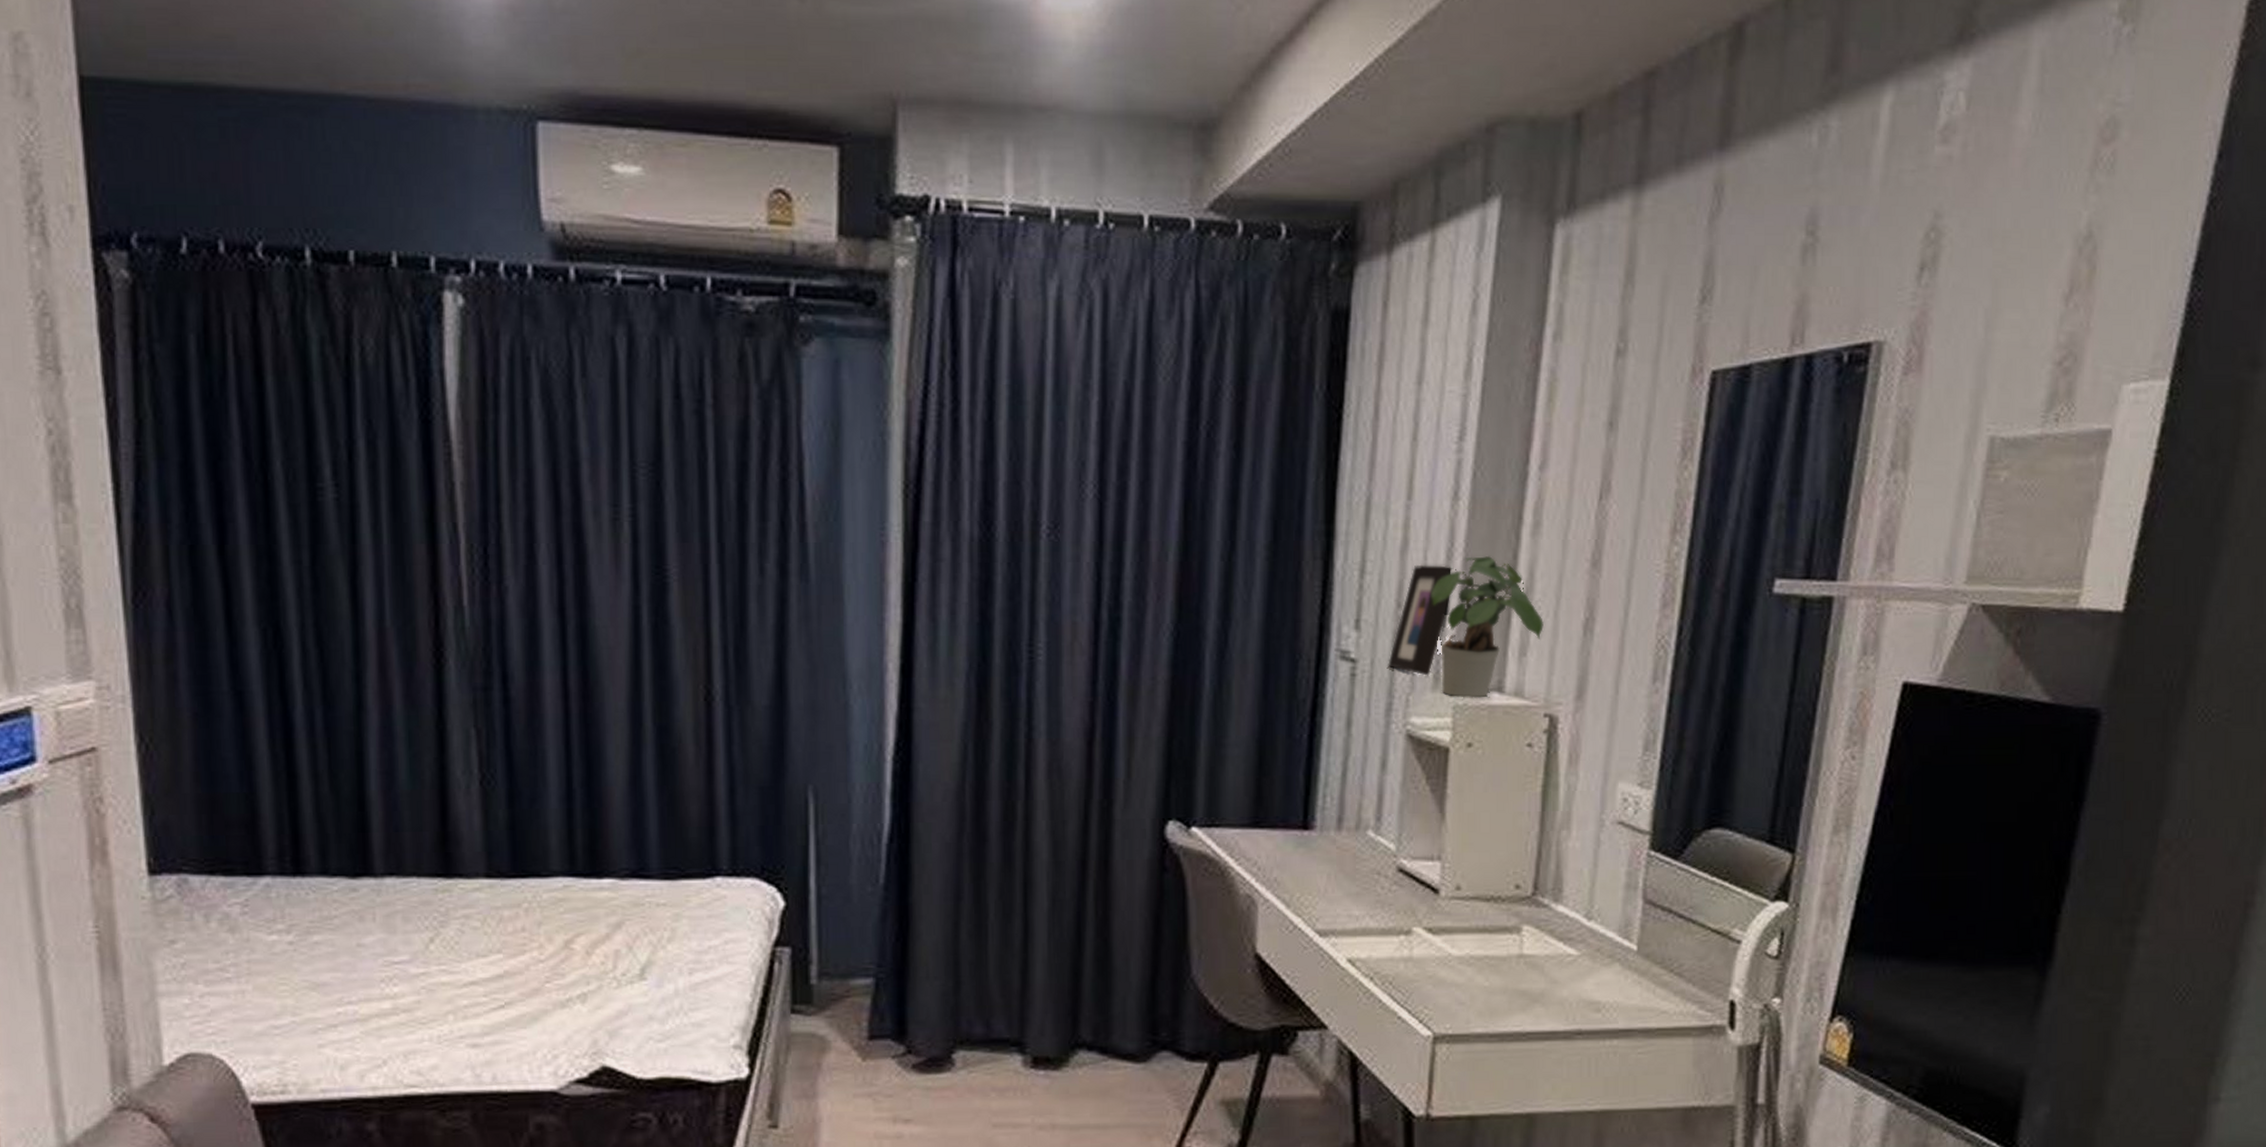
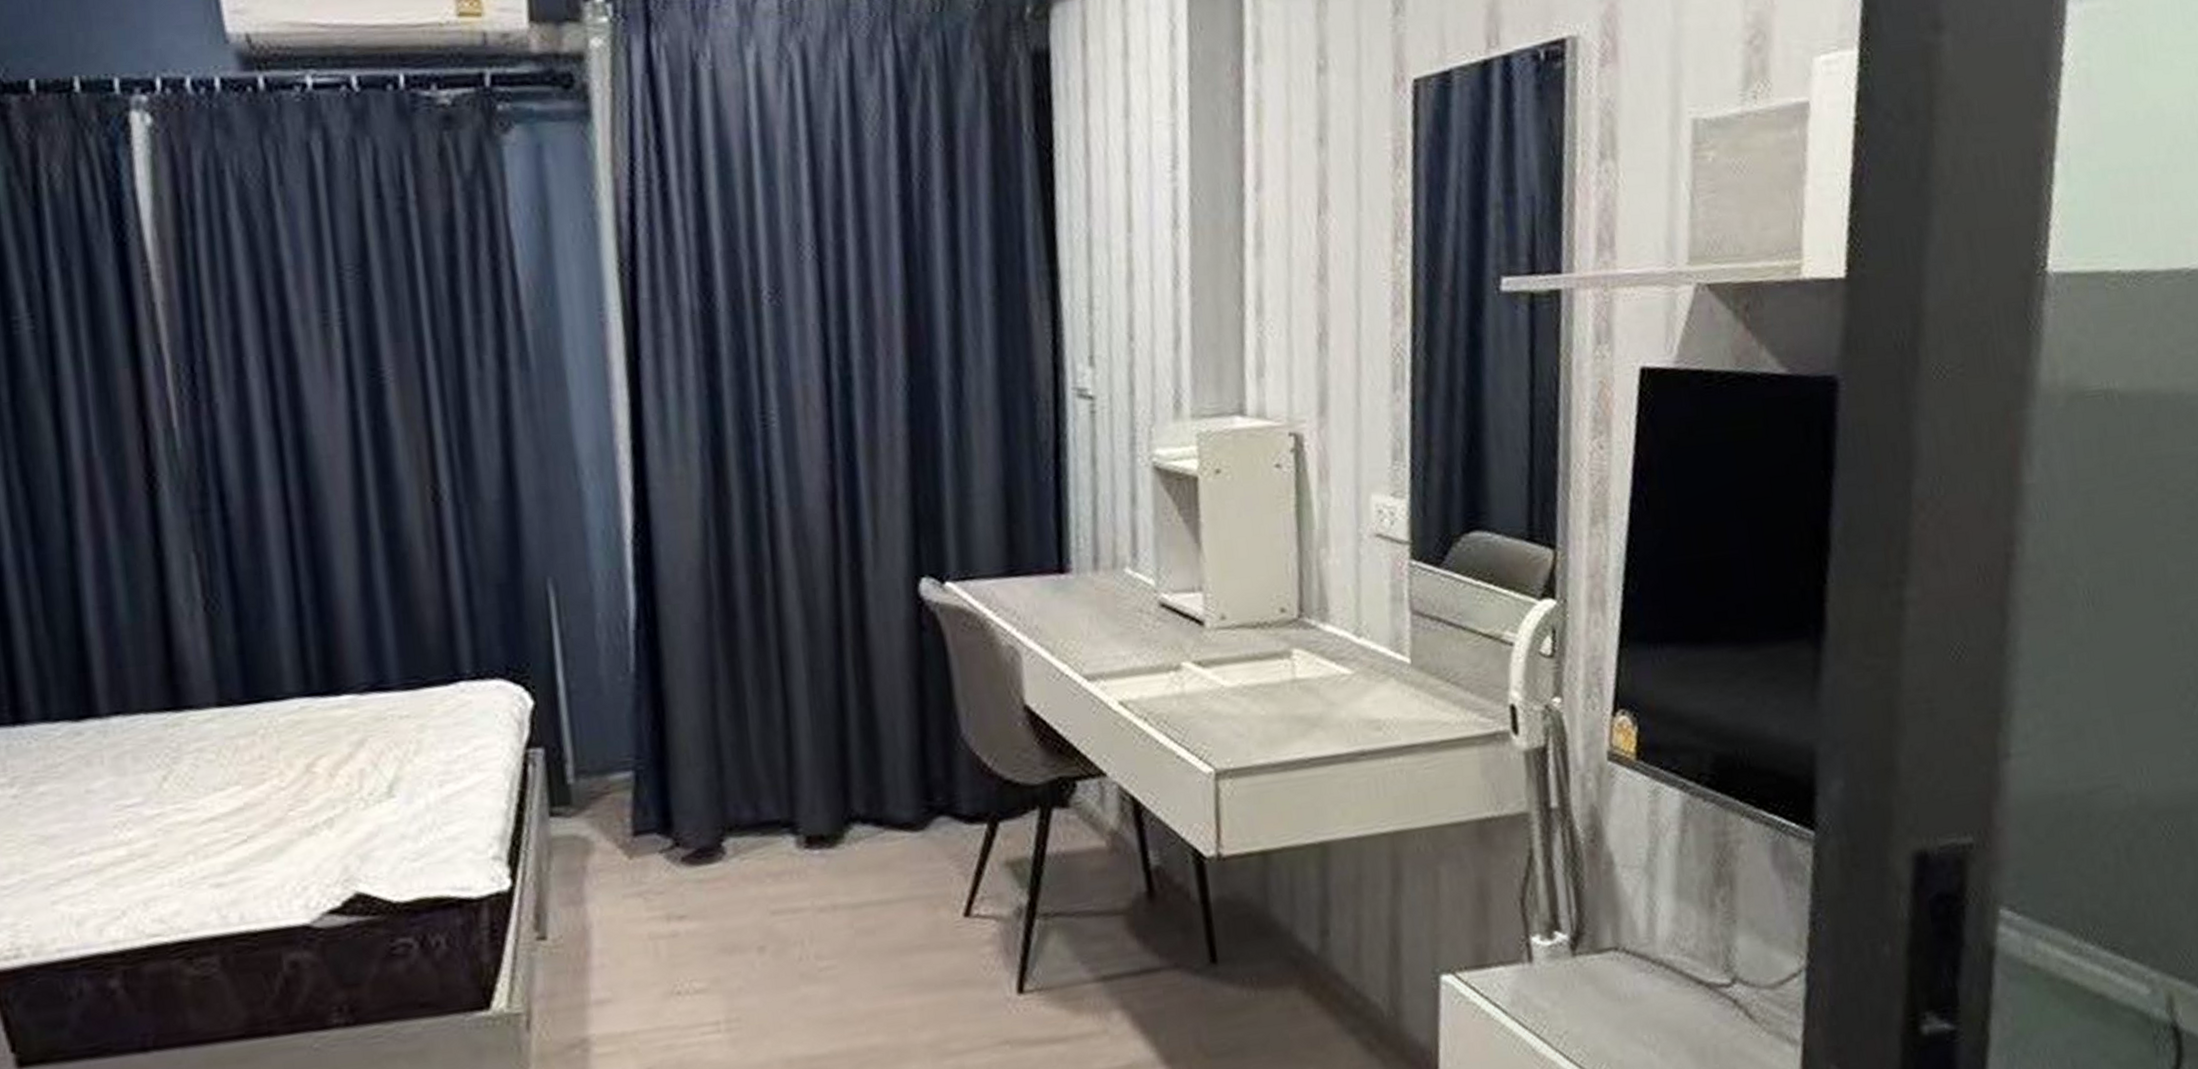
picture frame: present [1388,565,1458,676] -> none [1126,294,1186,407]
potted plant: present [1431,555,1543,698] -> none [1161,280,1278,425]

